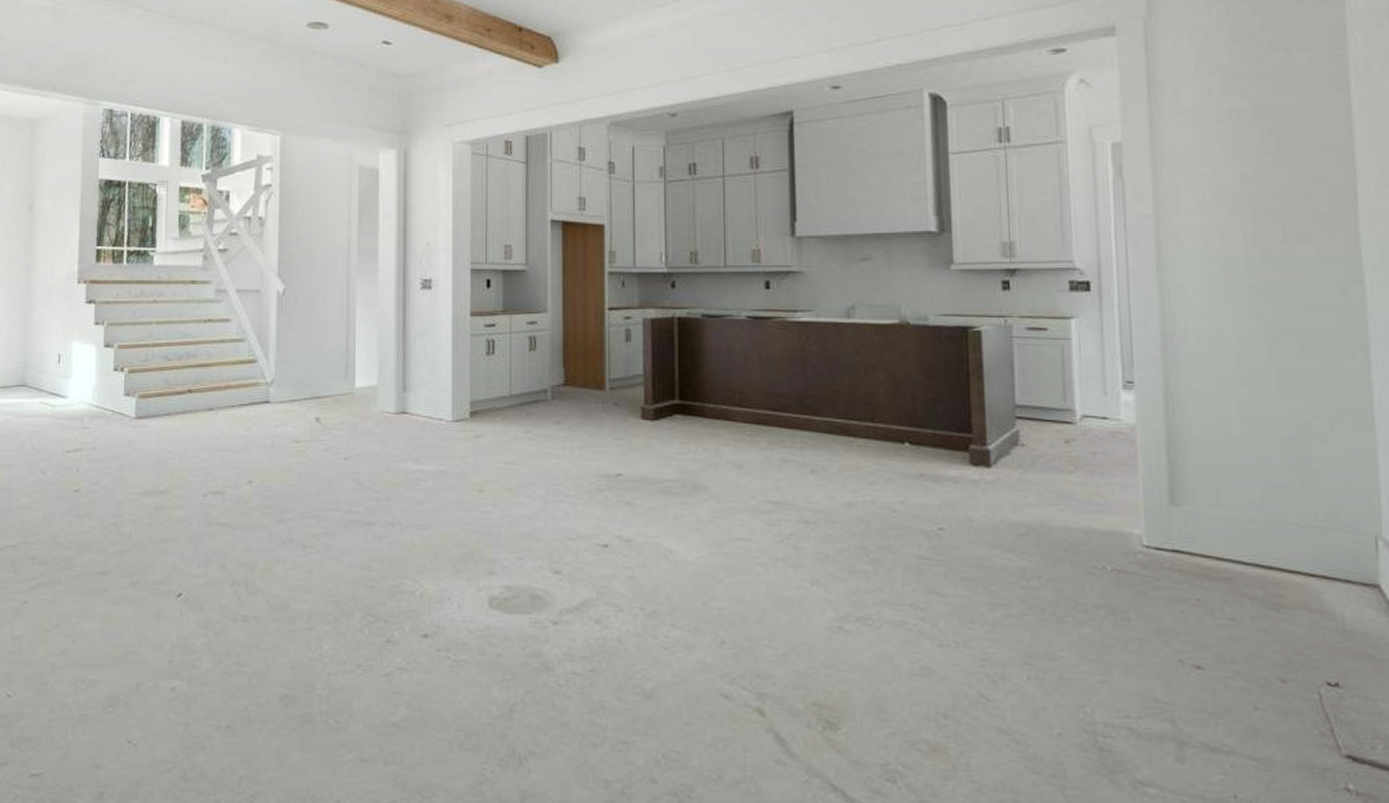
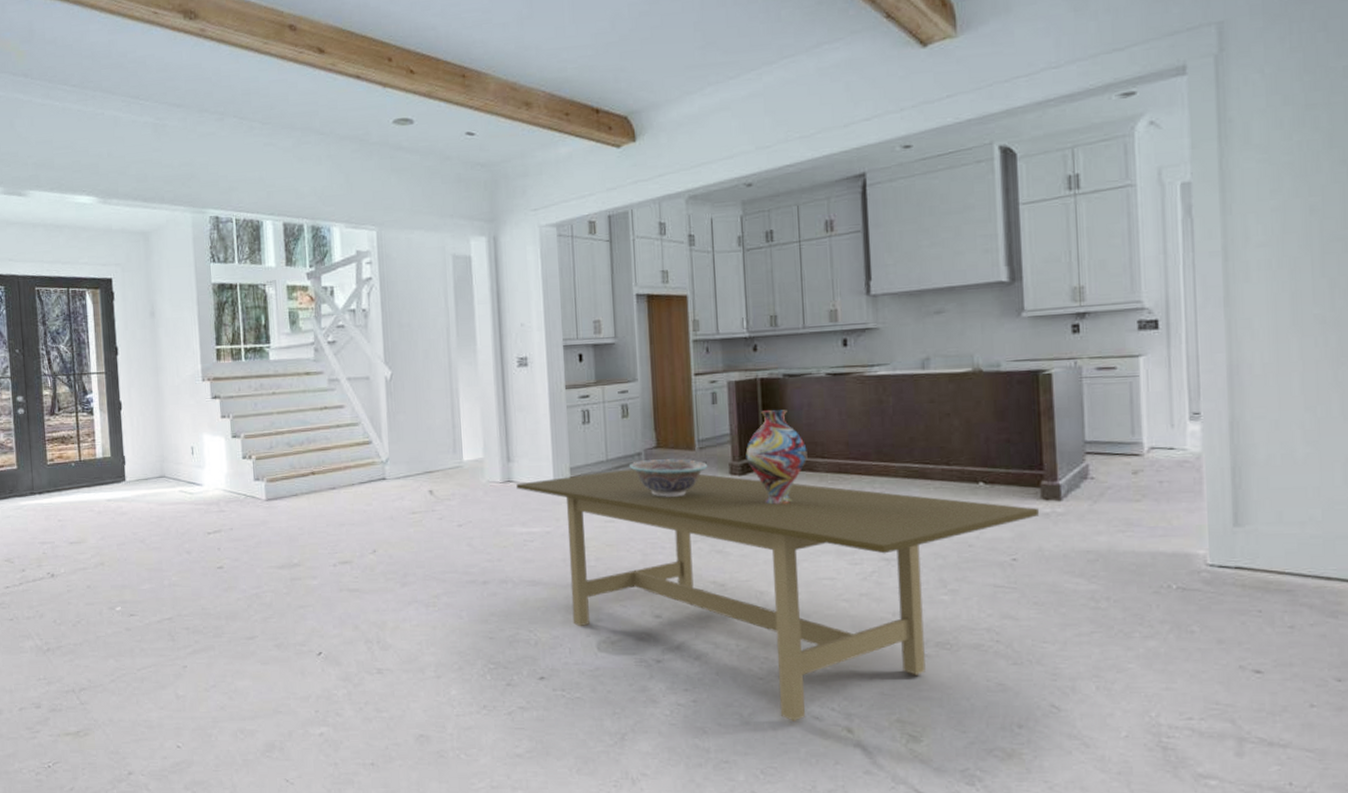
dining table: none [411,406,967,699] -> present [516,468,1039,721]
decorative bowl: none [533,397,619,440] -> present [629,459,708,497]
vase: none [659,352,725,455] -> present [745,410,808,505]

